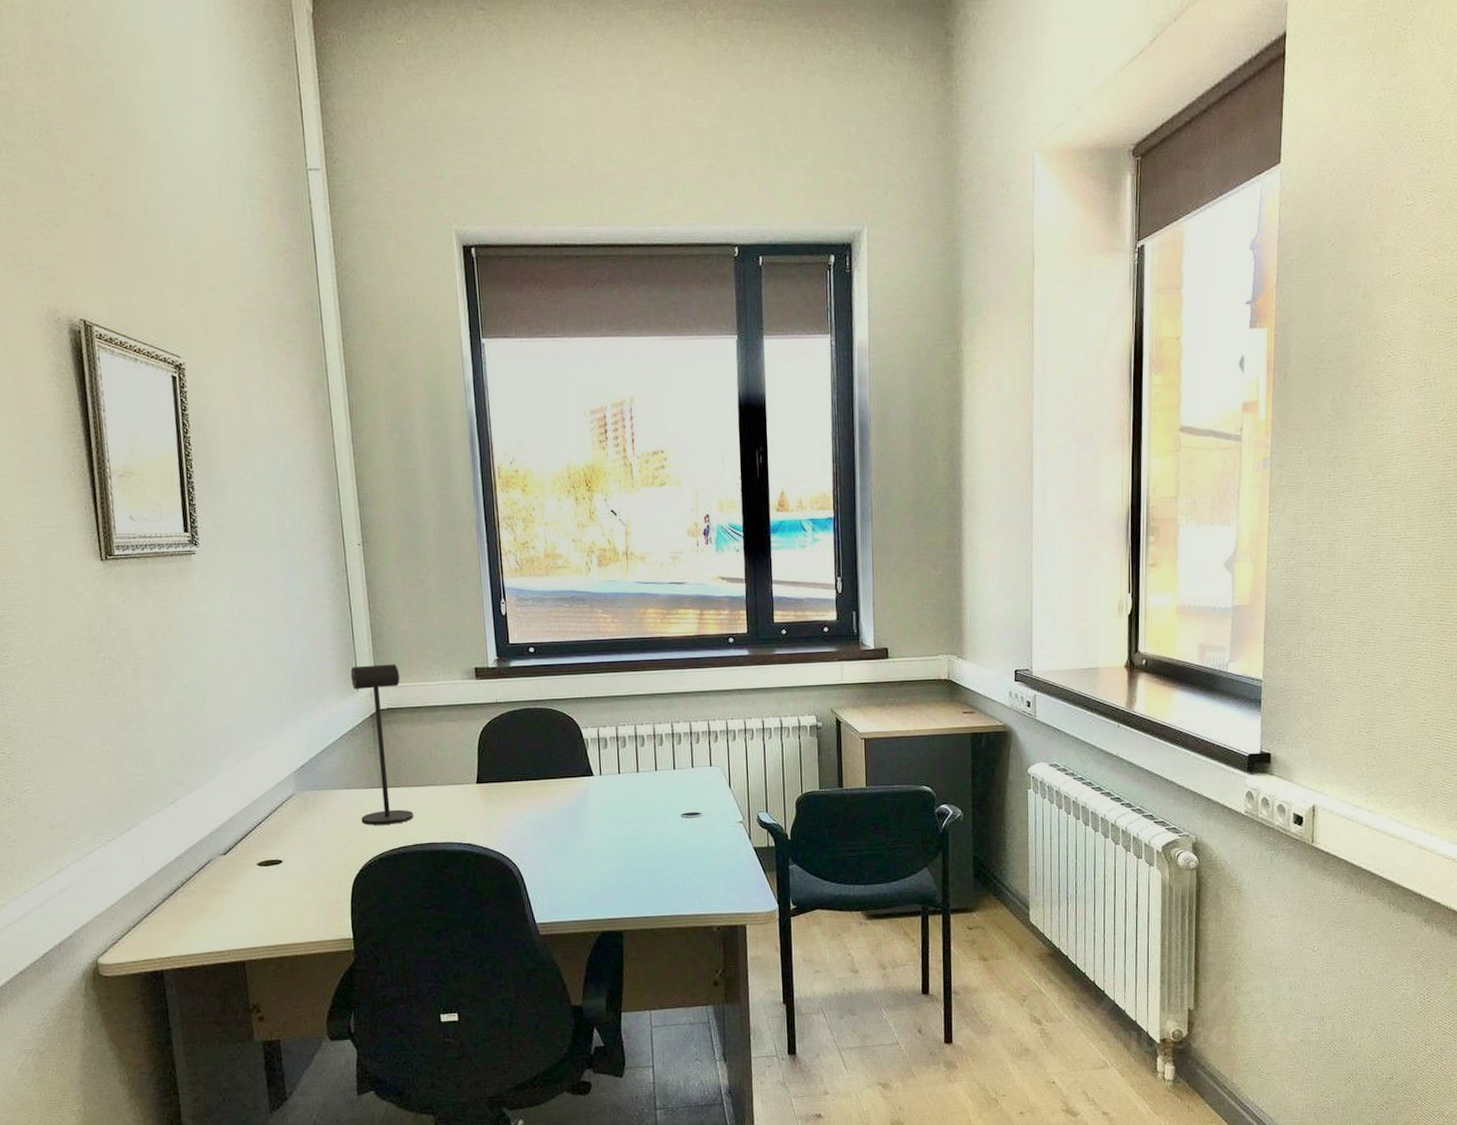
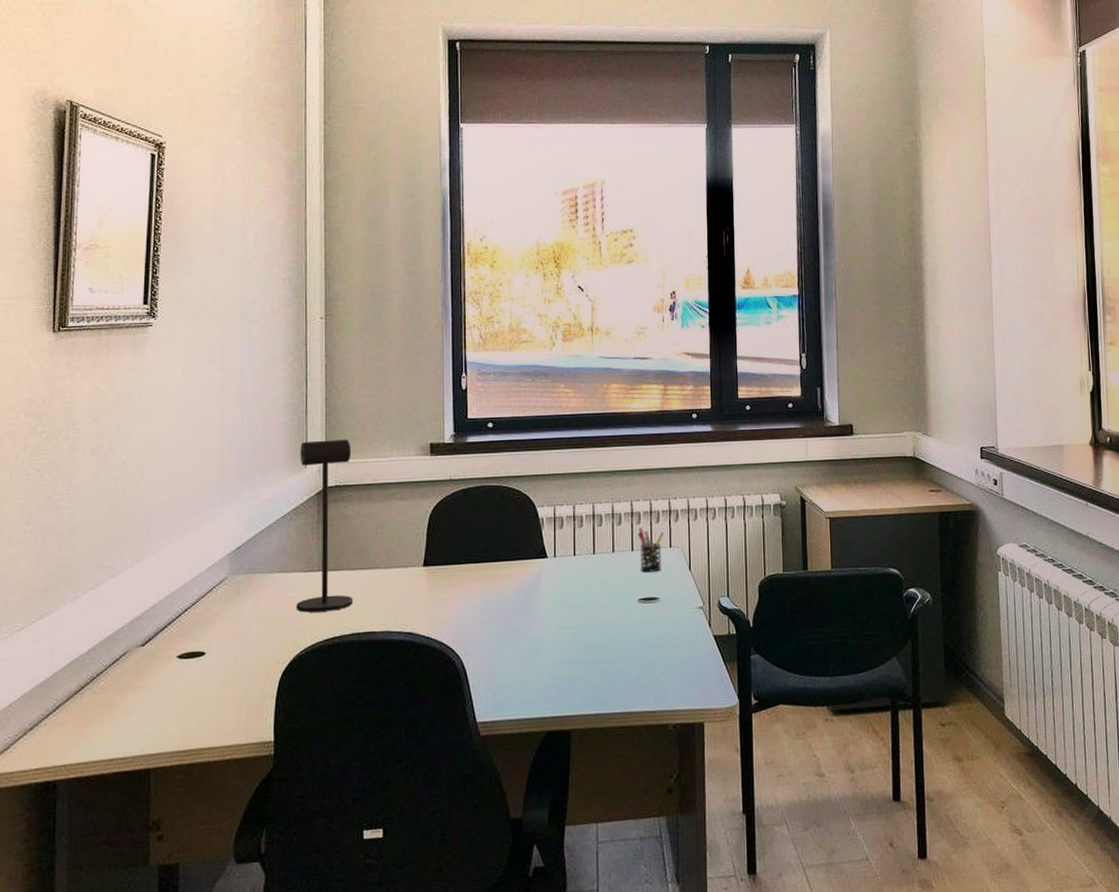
pen holder: none [679,747,705,790] -> present [638,527,664,572]

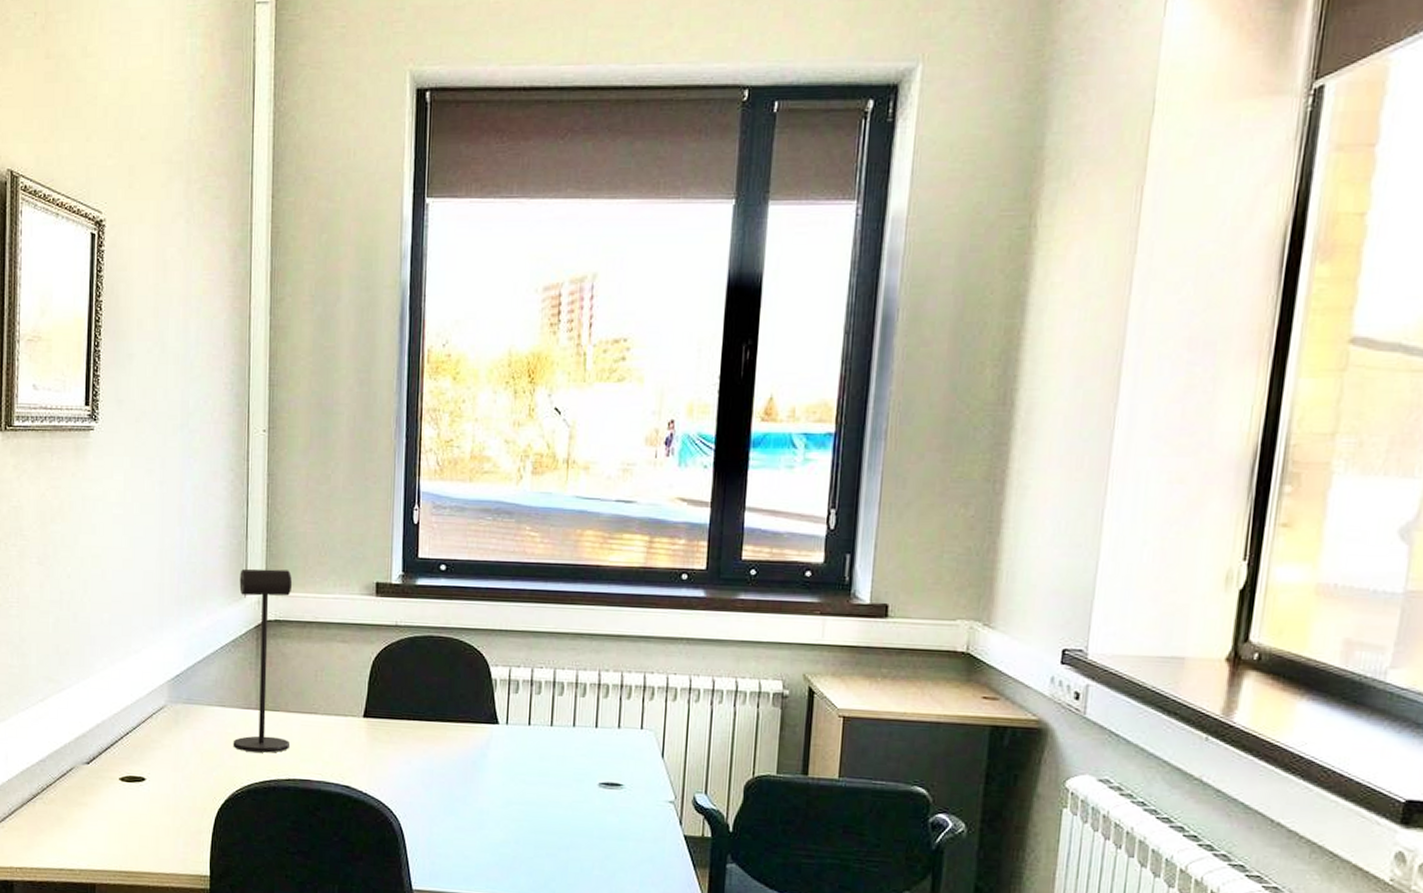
pen holder: present [638,527,664,572] -> none [604,702,636,755]

